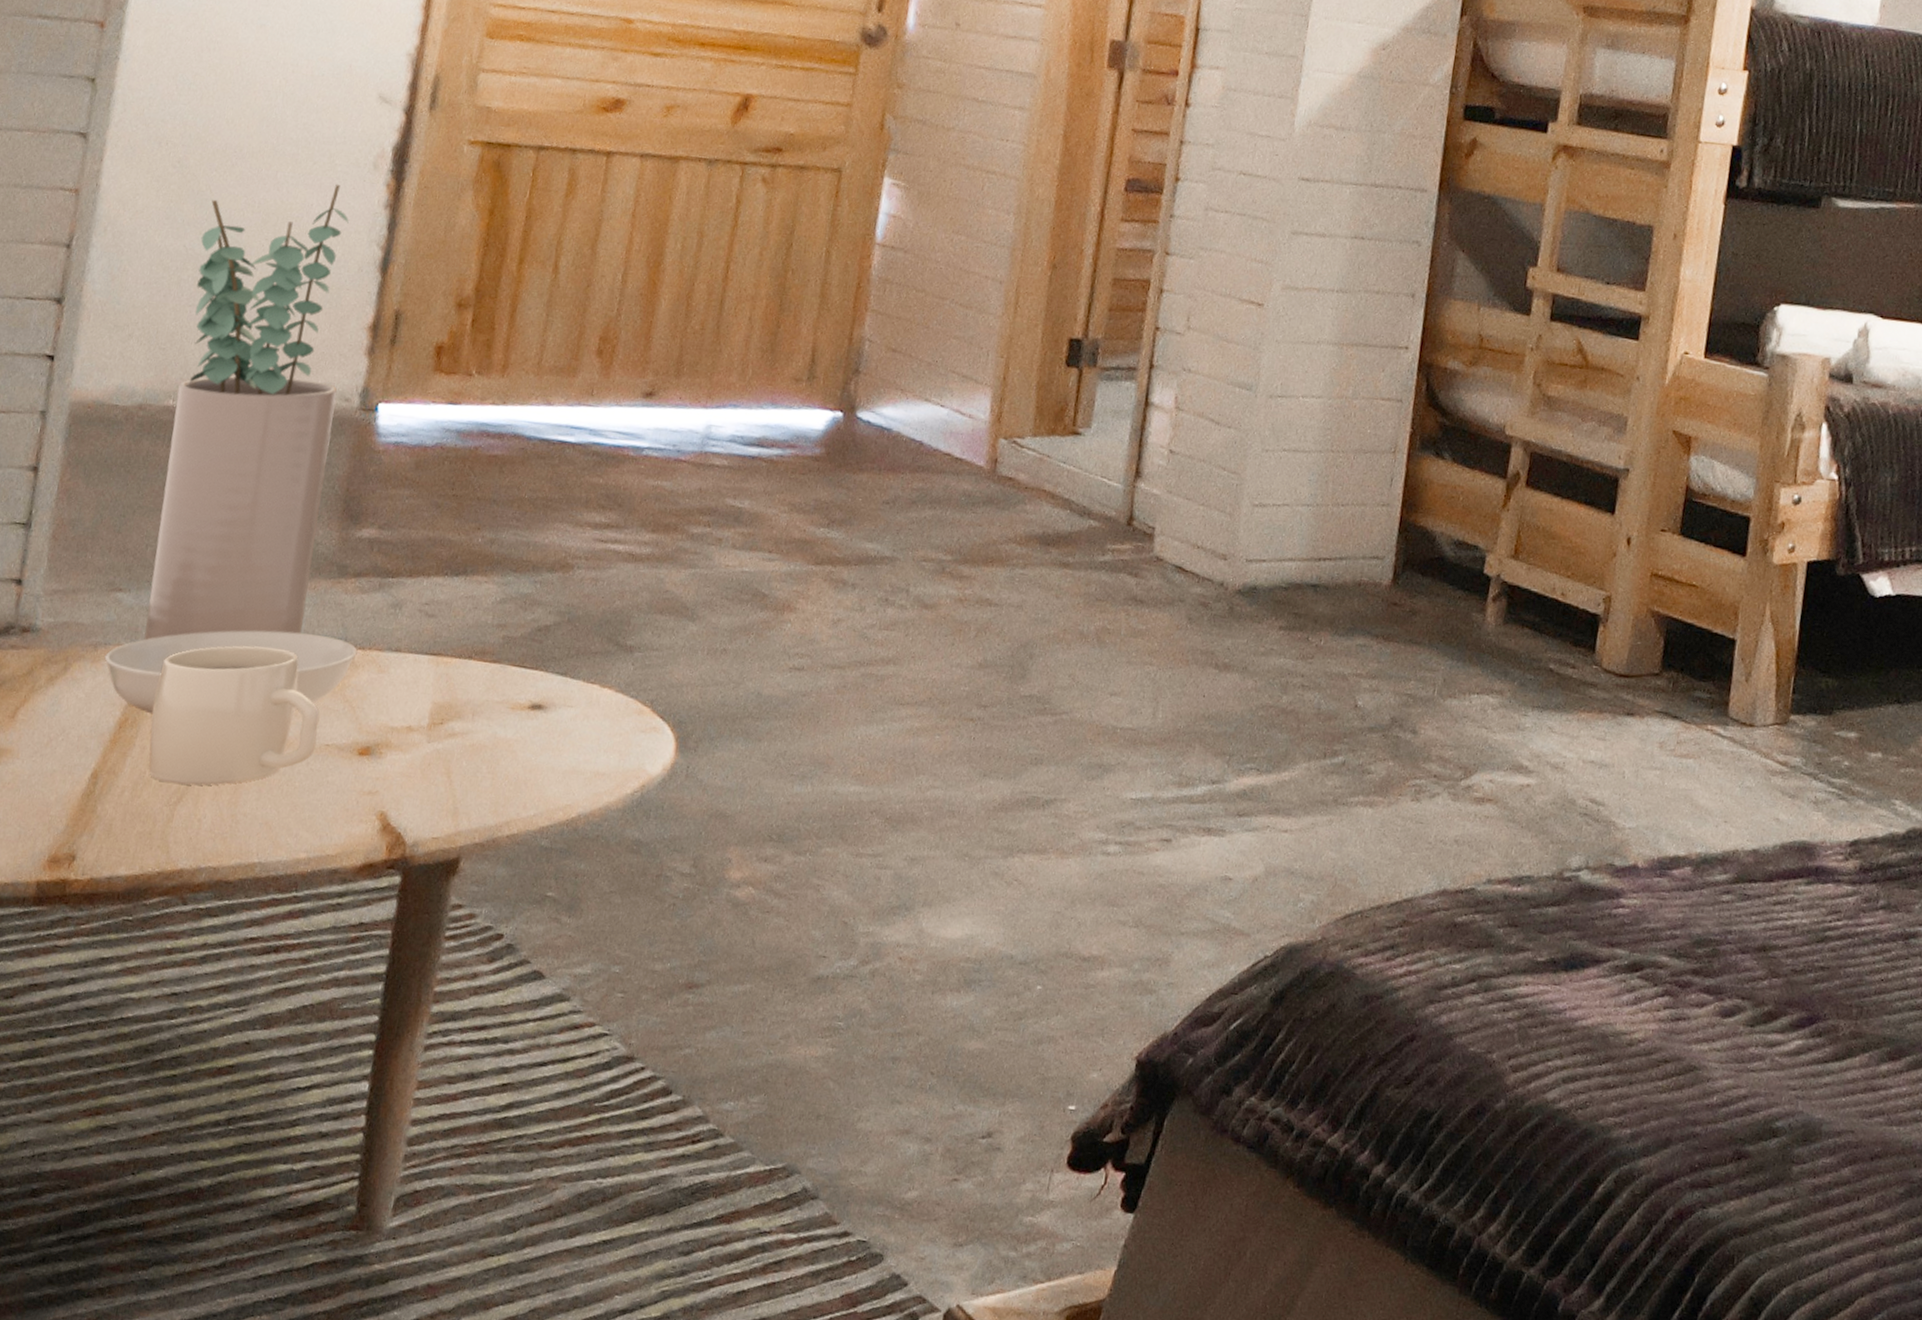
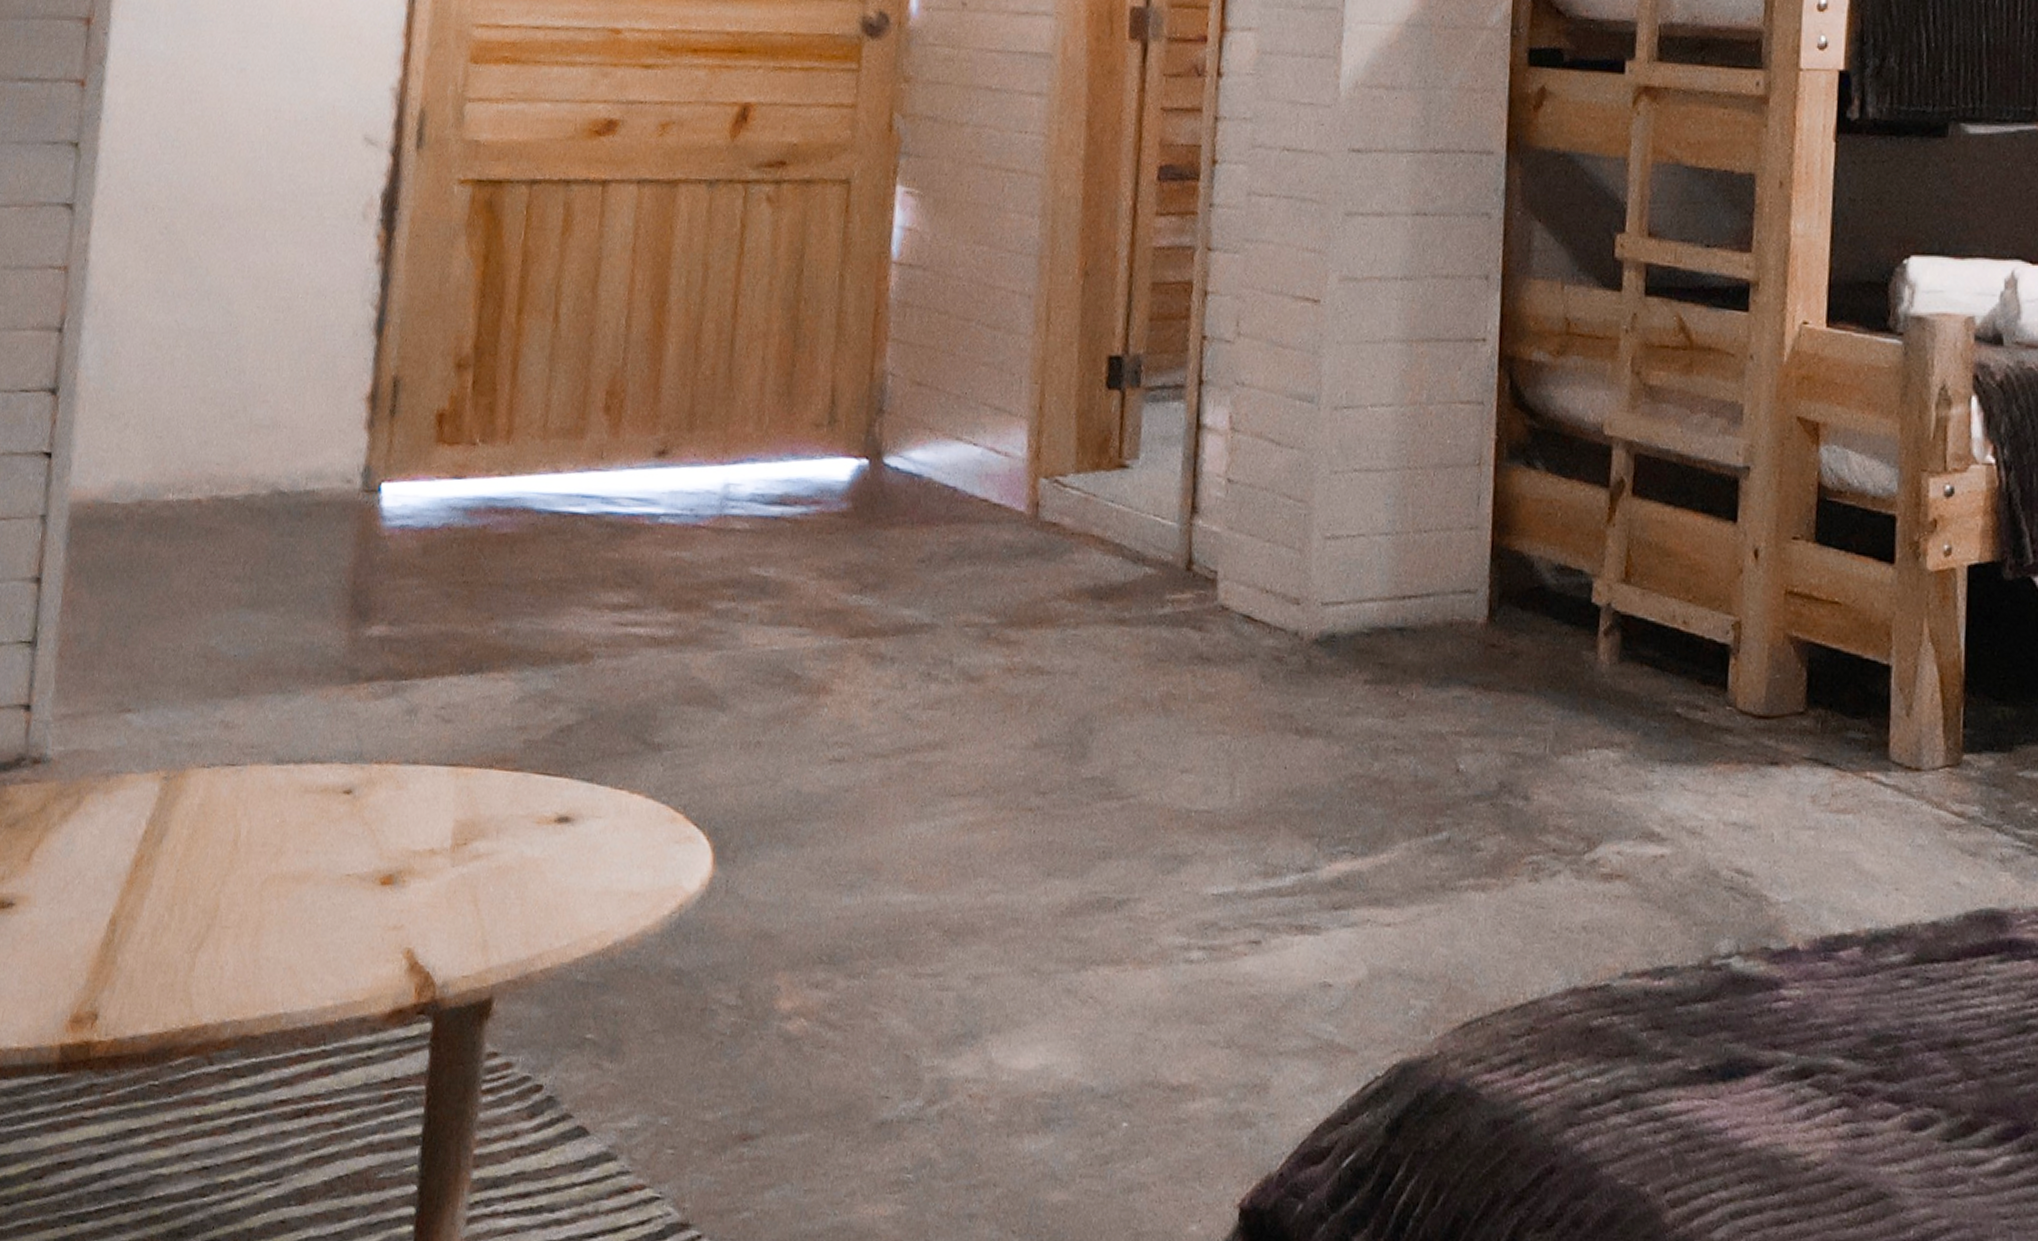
bowl: present [104,630,358,715] -> none [117,747,374,850]
vase: present [144,184,349,641] -> none [155,239,341,767]
mug: present [148,645,320,786] -> none [166,766,339,928]

